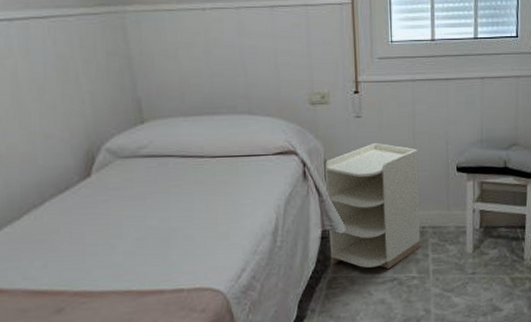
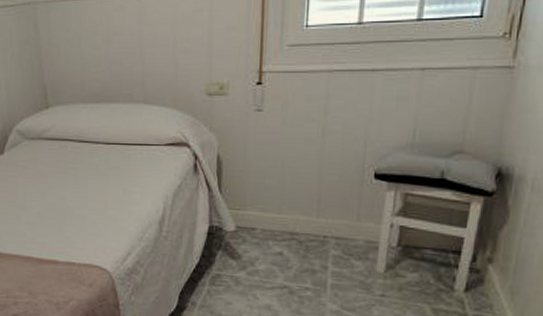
nightstand: present [324,142,420,269] -> none [216,139,327,275]

